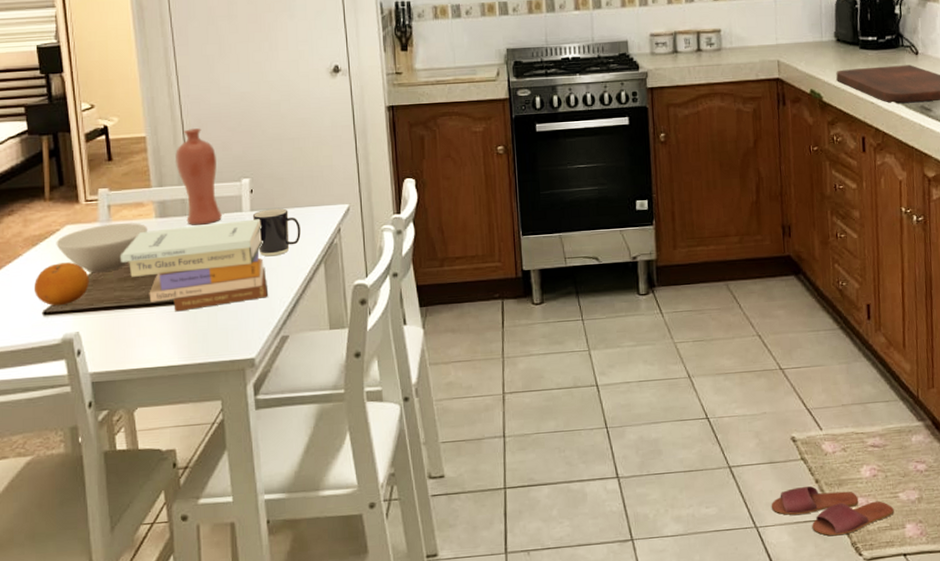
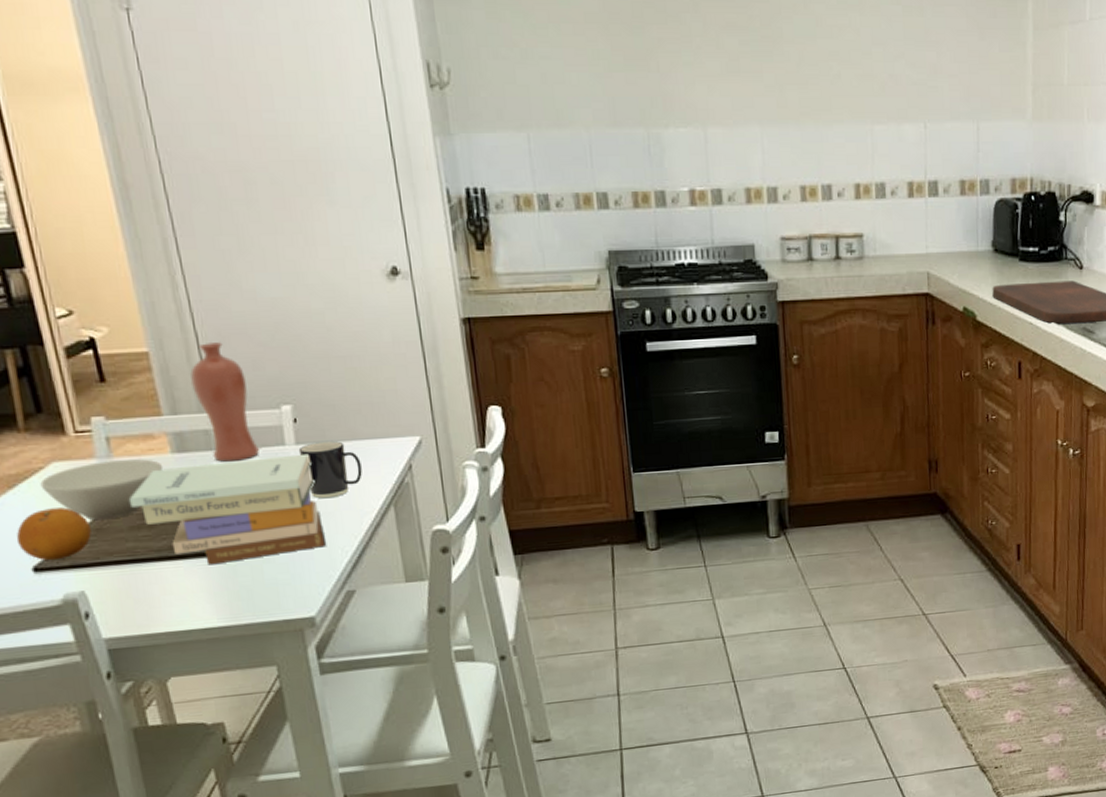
slippers: present [771,485,894,536] -> none [911,733,1037,783]

